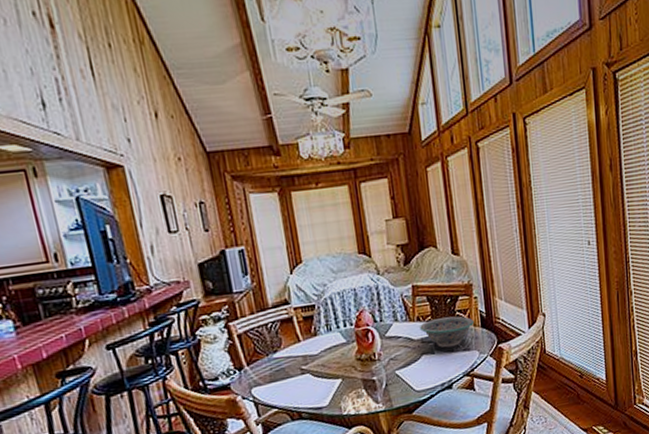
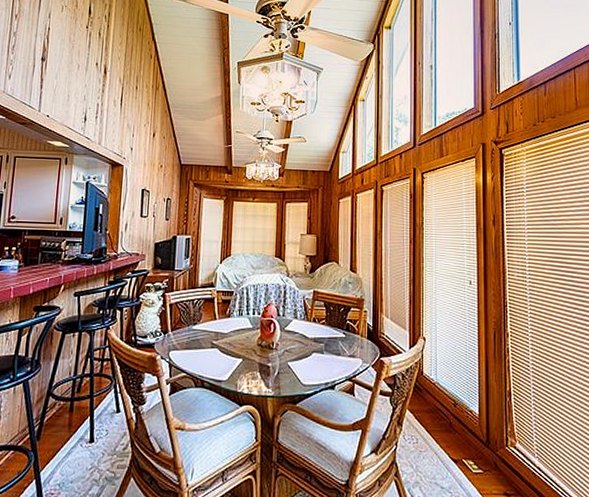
decorative bowl: present [420,316,474,348] -> none [315,323,361,351]

